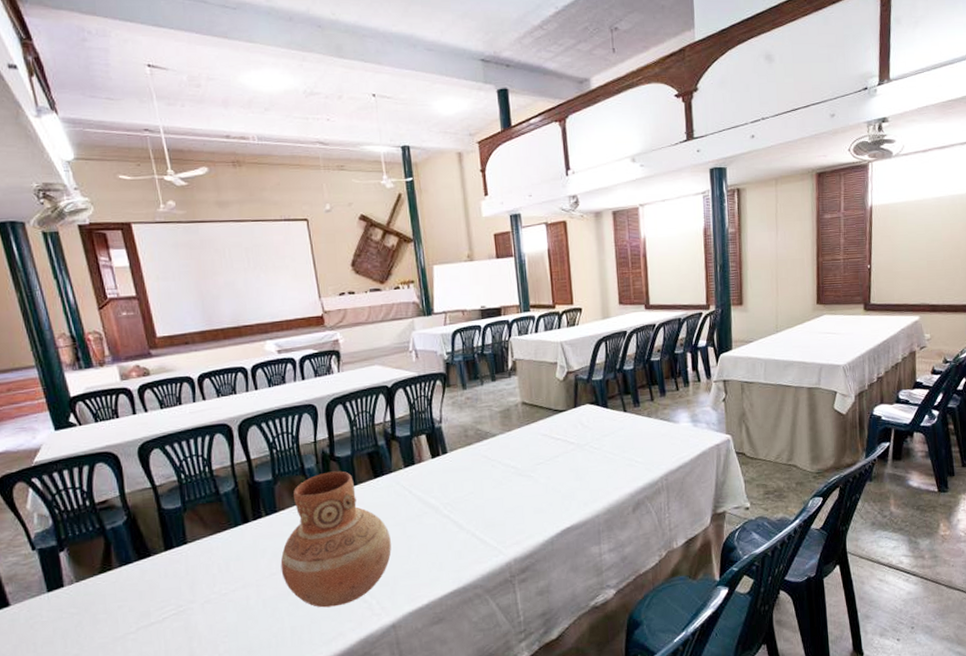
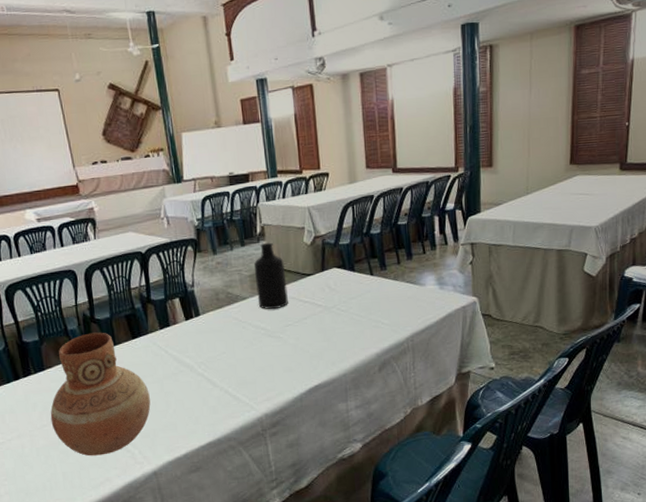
bottle: none [504,377,540,447] -> present [253,242,288,309]

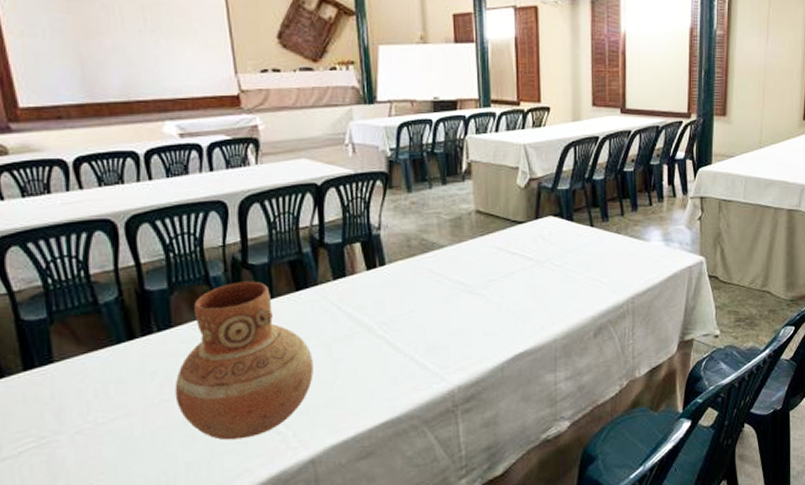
bottle: present [253,242,288,309] -> none [456,182,494,261]

